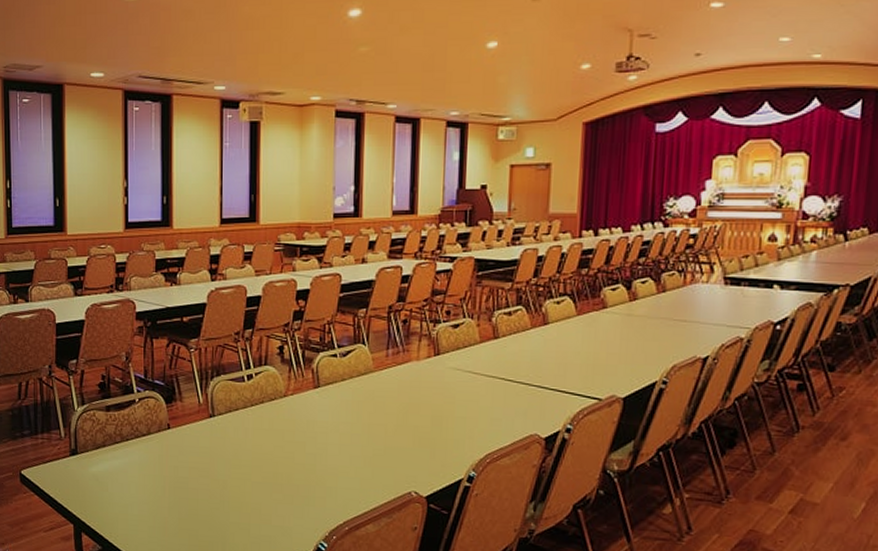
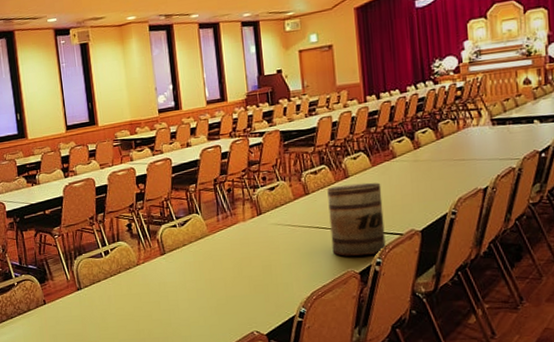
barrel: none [516,332,585,419] -> present [327,182,386,256]

